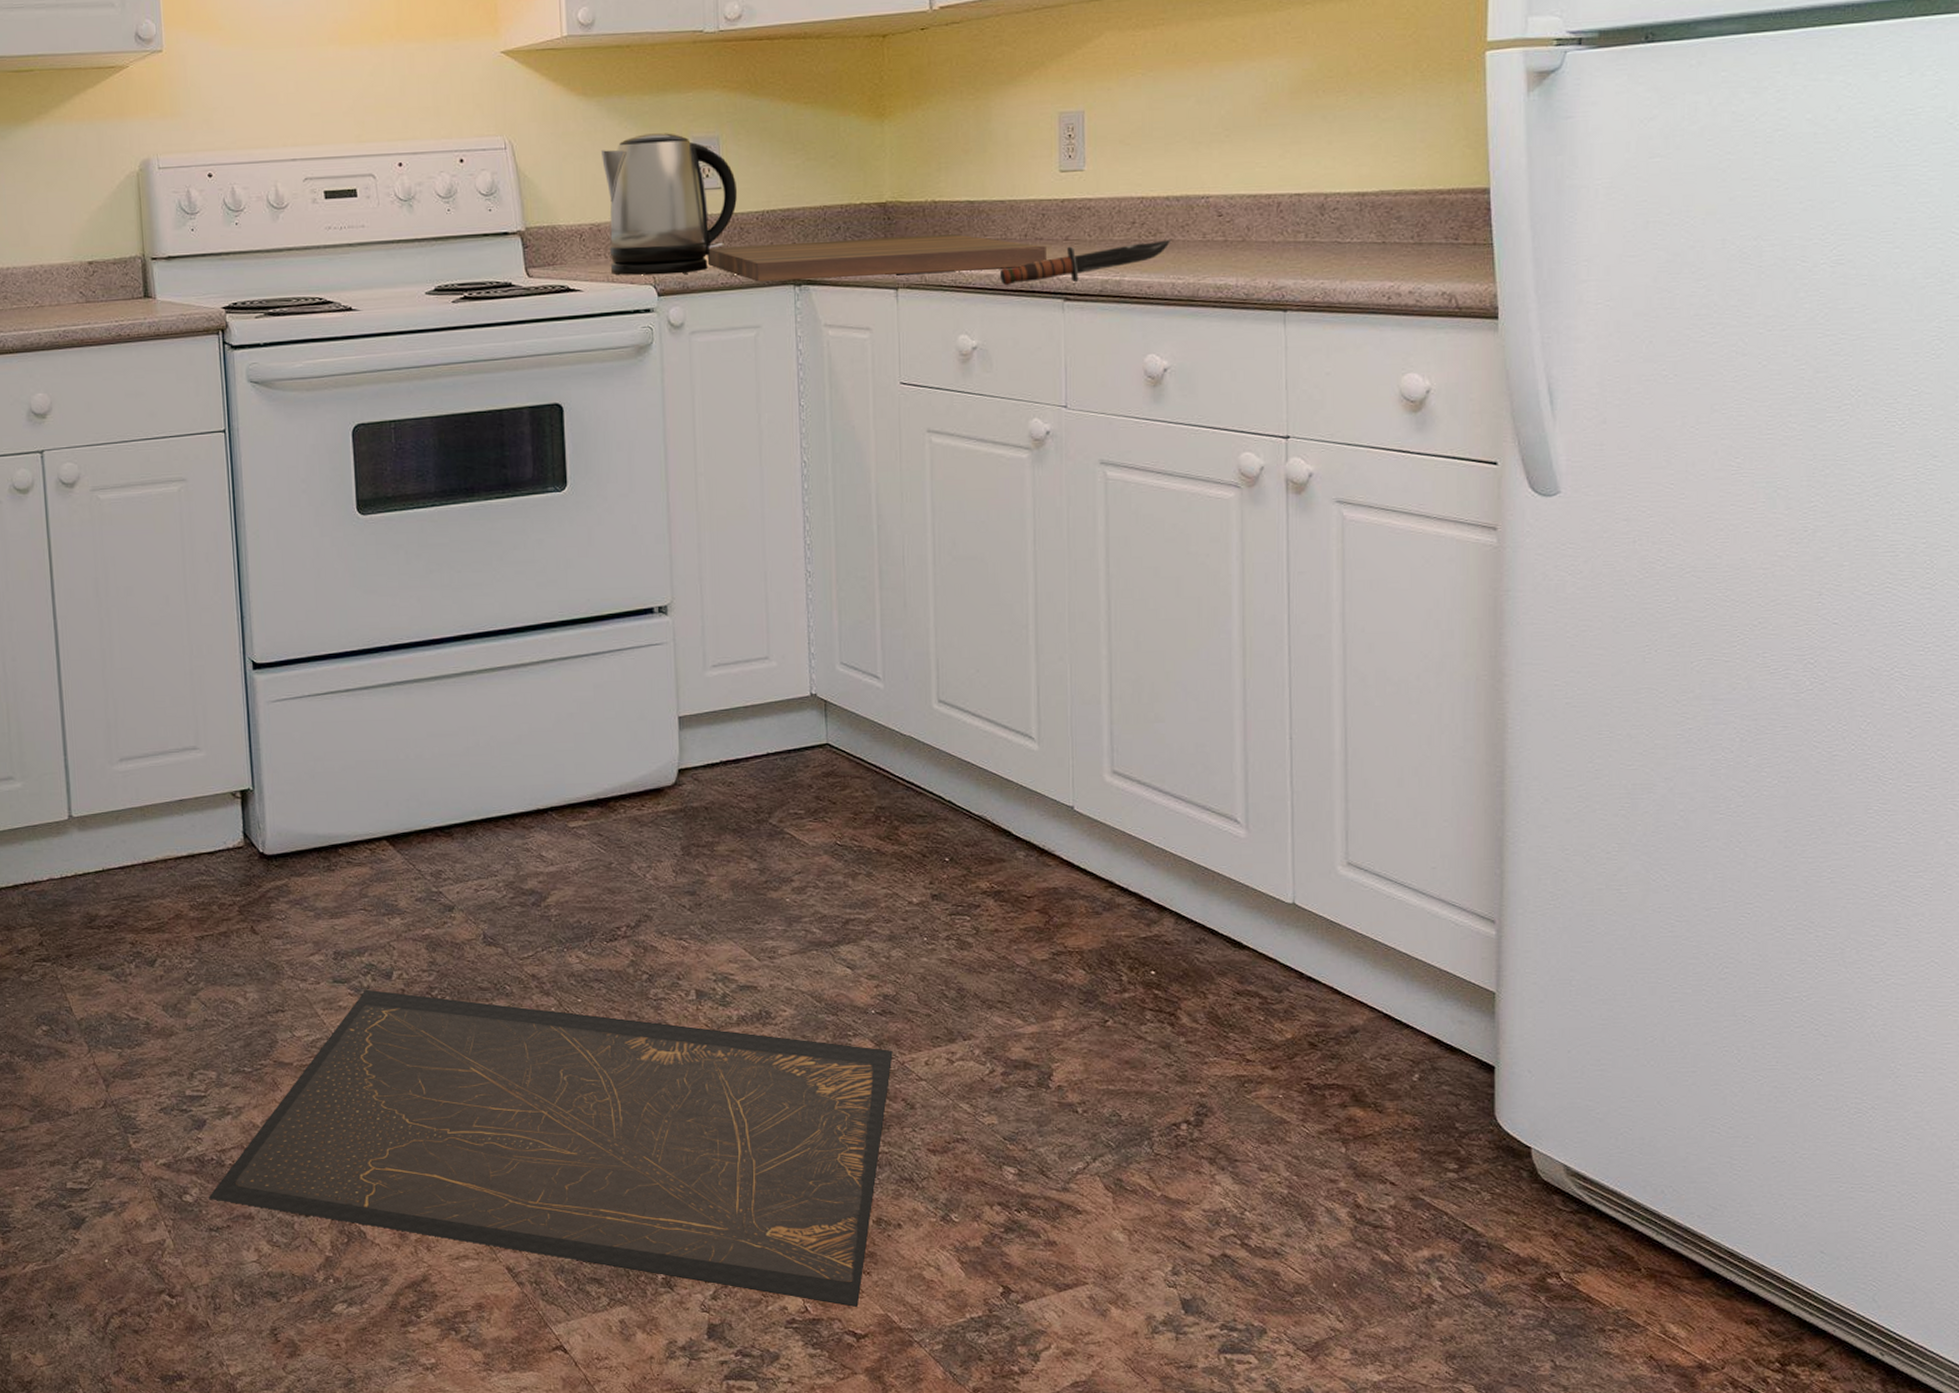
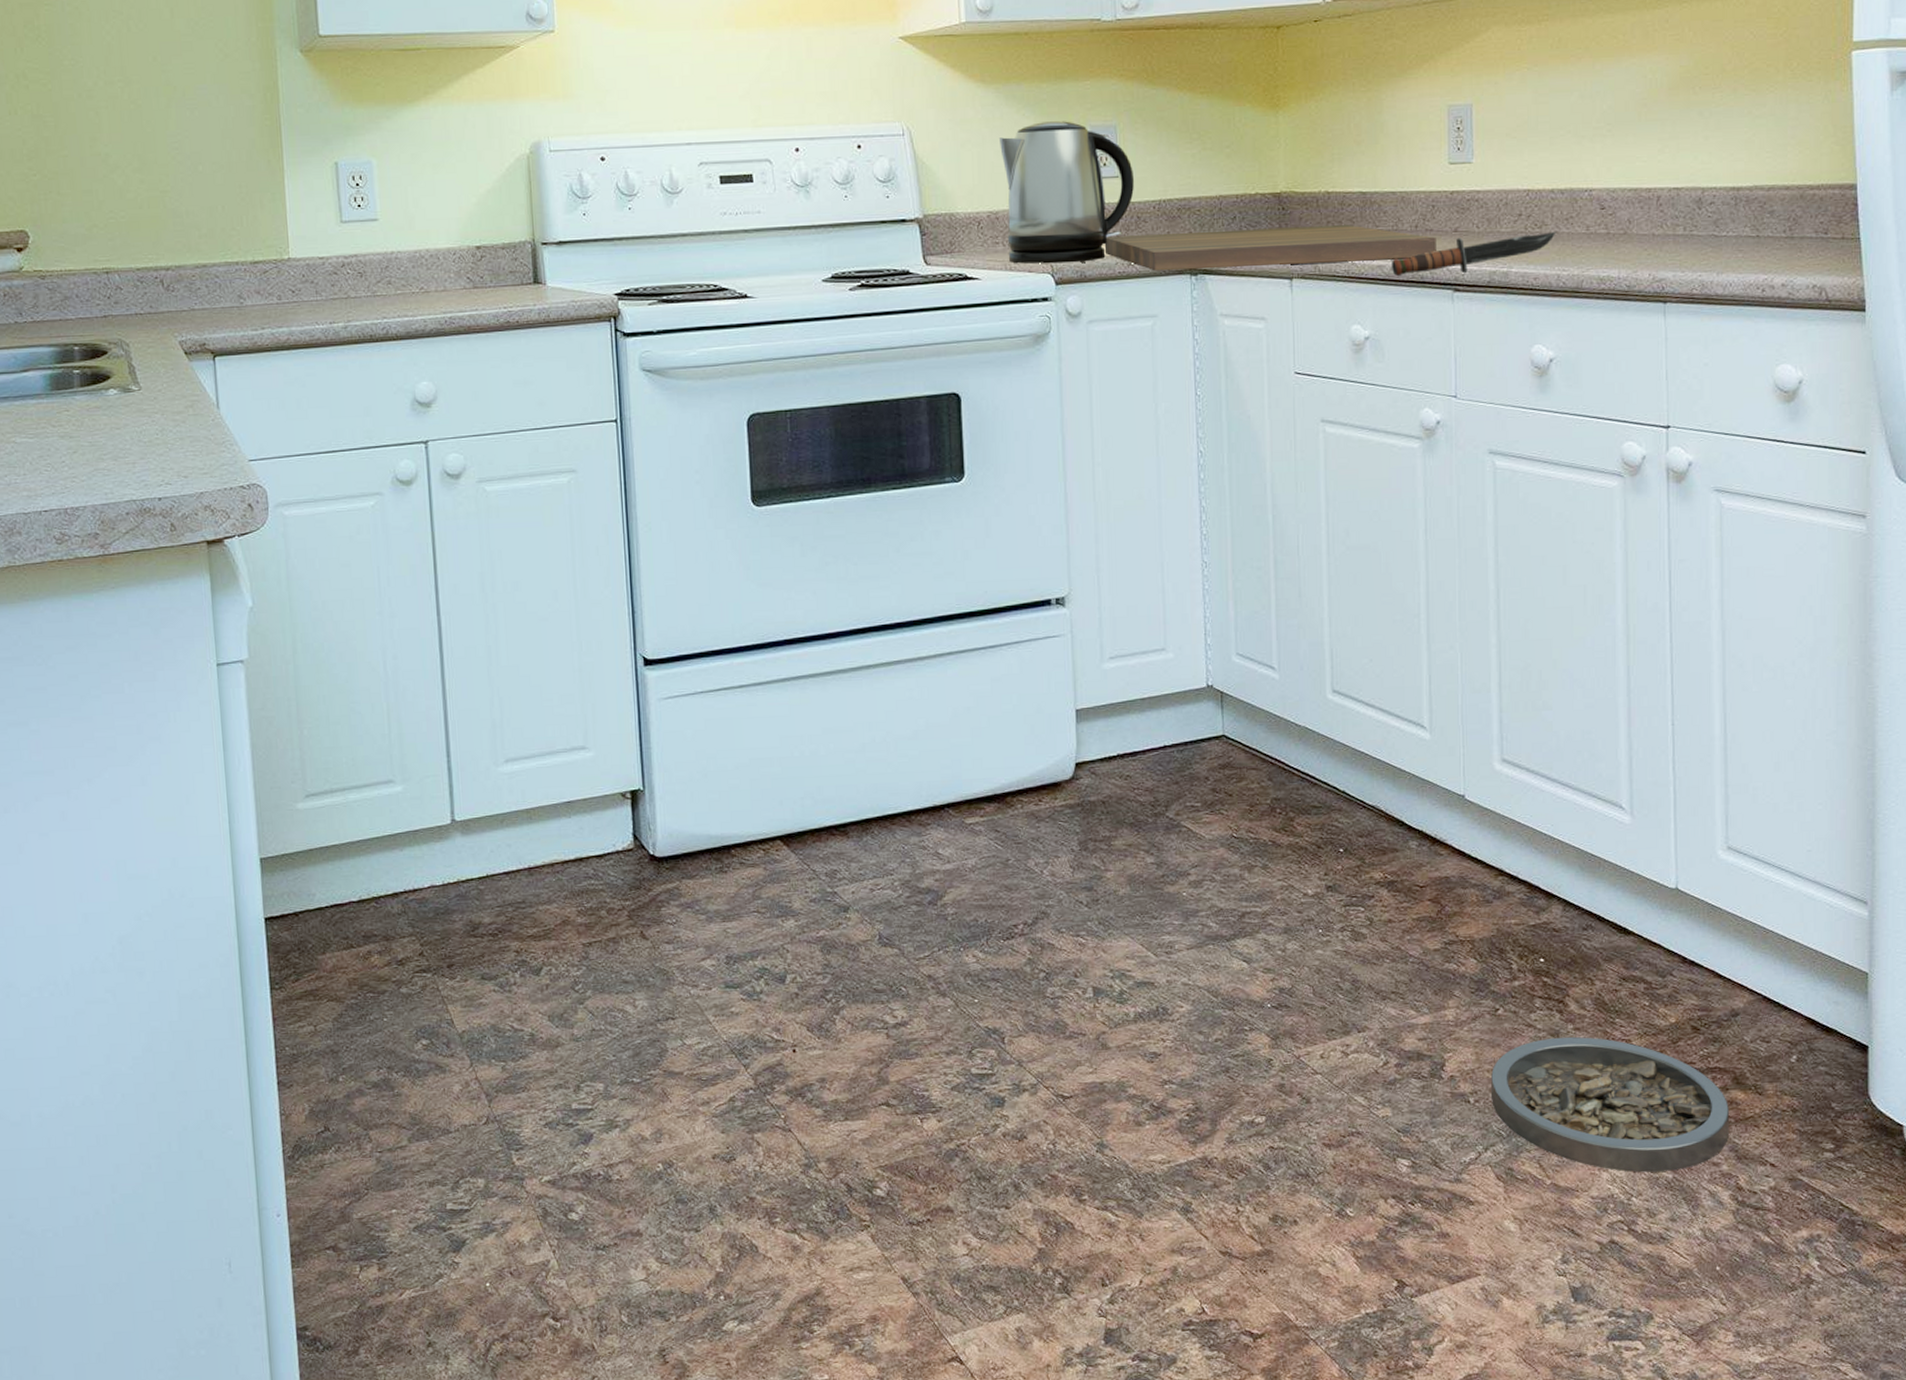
doormat: present [208,989,893,1307] -> none [594,994,1289,1306]
pet bowl: none [1100,1049,1348,1187] -> present [1491,1036,1730,1173]

